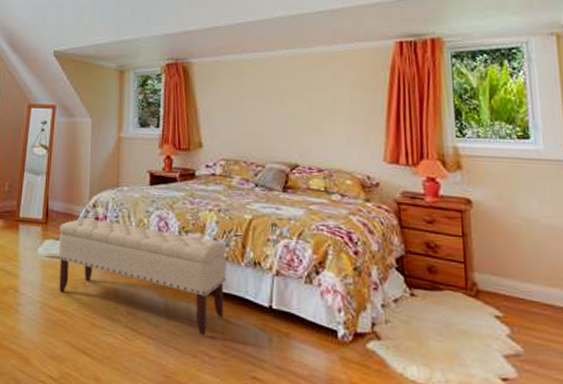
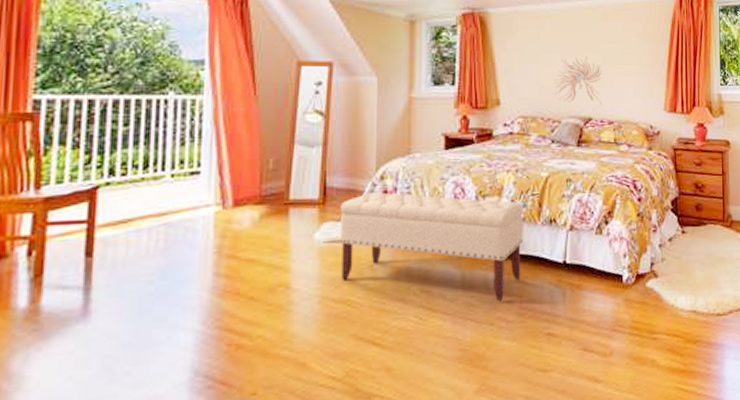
wall sculpture: none [257,102,310,152] -> present [554,55,602,105]

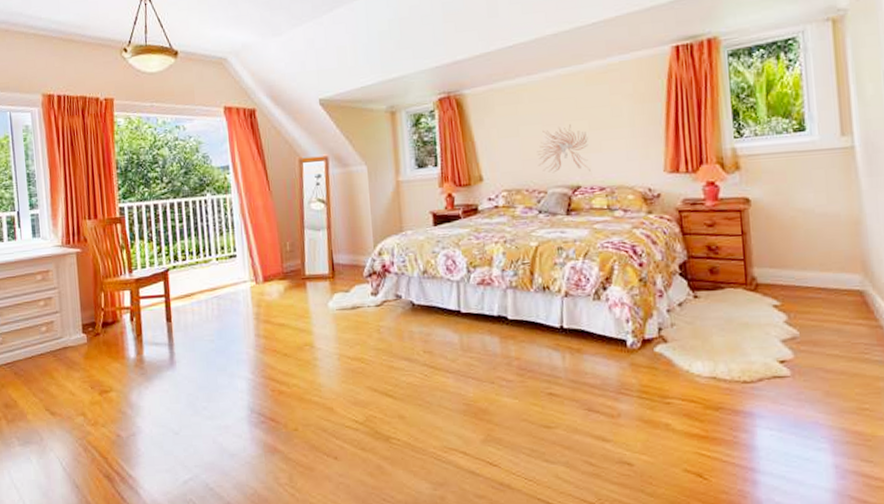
bench: present [339,192,524,302] -> none [347,266,518,363]

